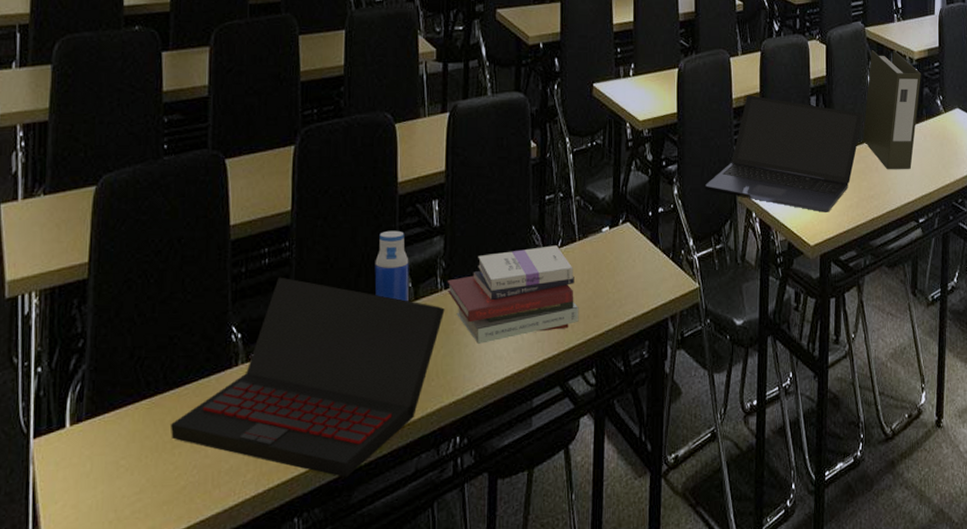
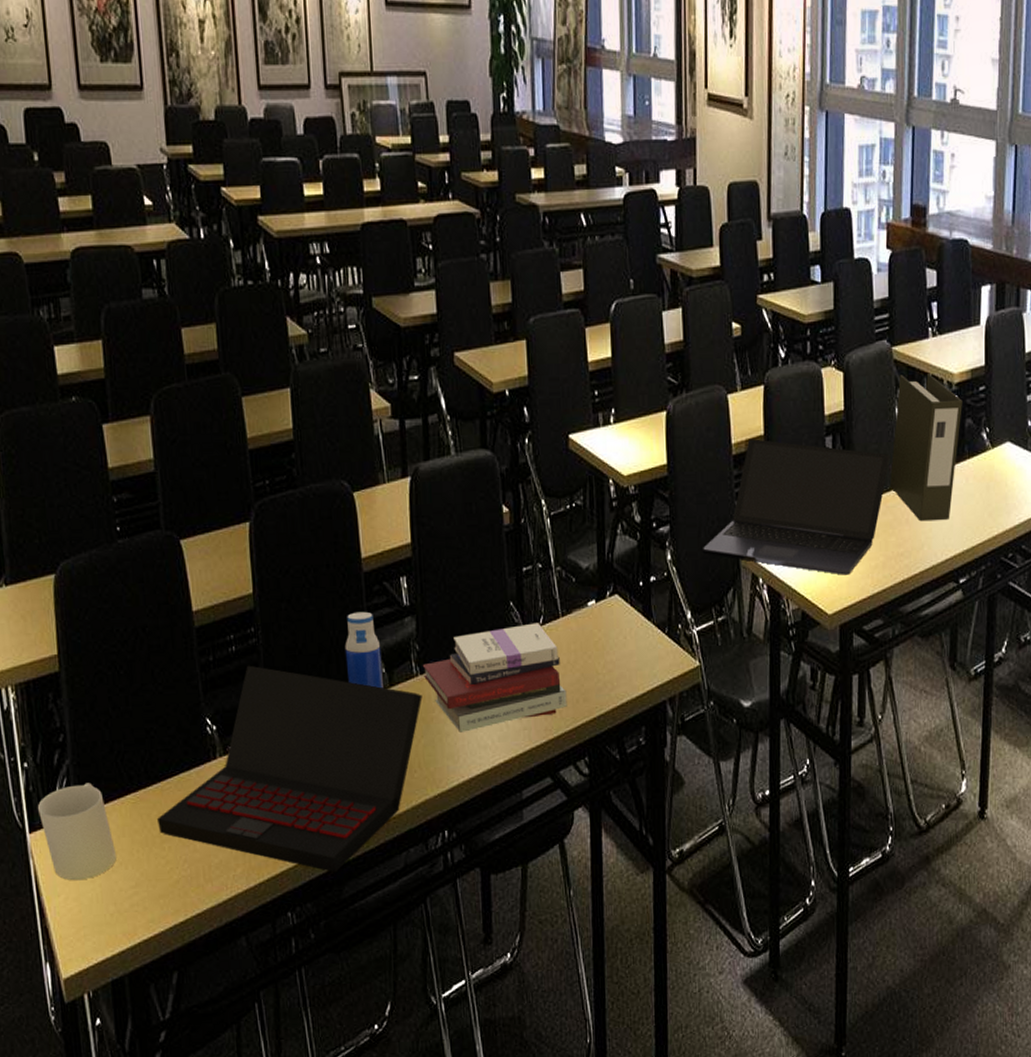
cup: none [45,388,124,488] -> present [37,783,117,881]

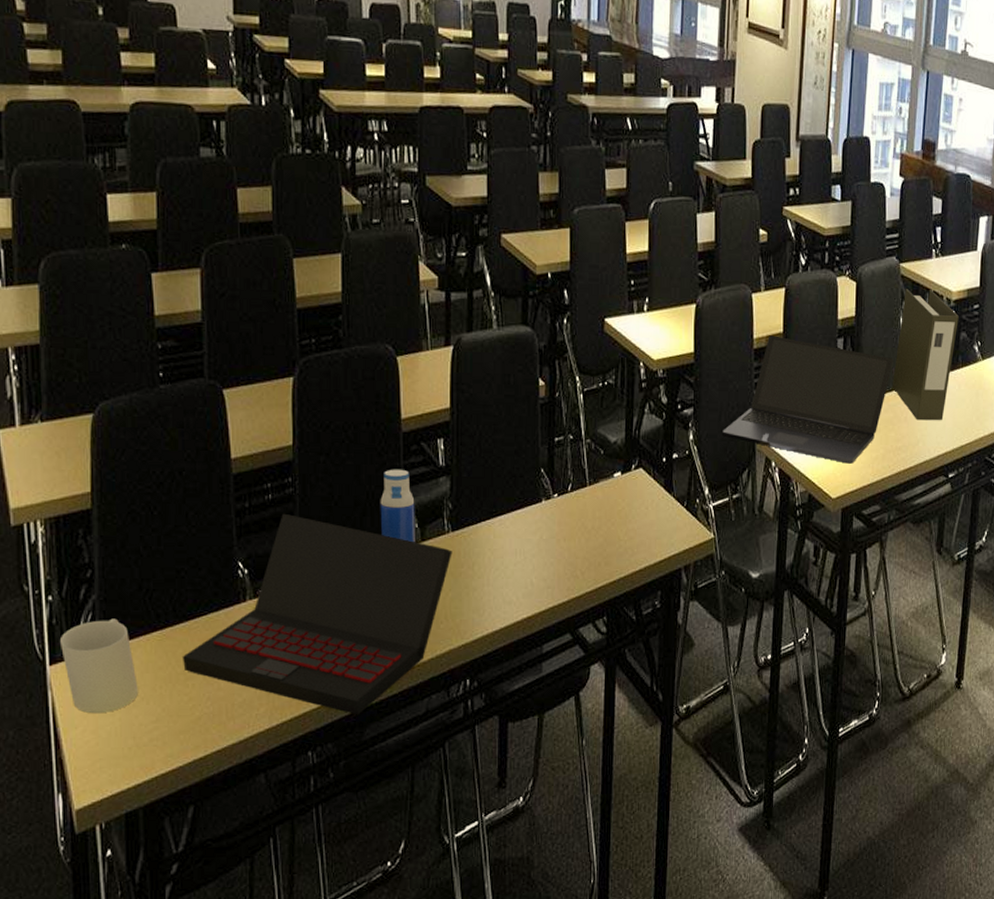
books: present [422,623,567,732] -> none [454,490,590,588]

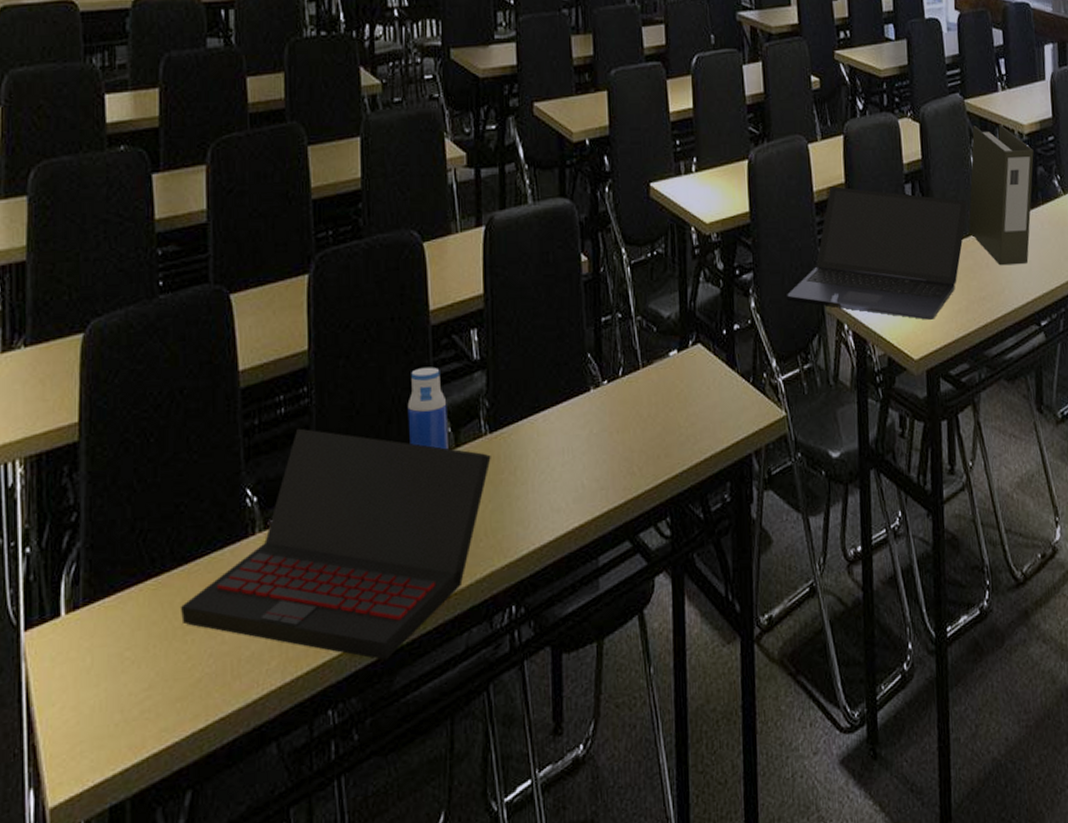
cup: present [59,618,139,714] -> none [37,568,129,686]

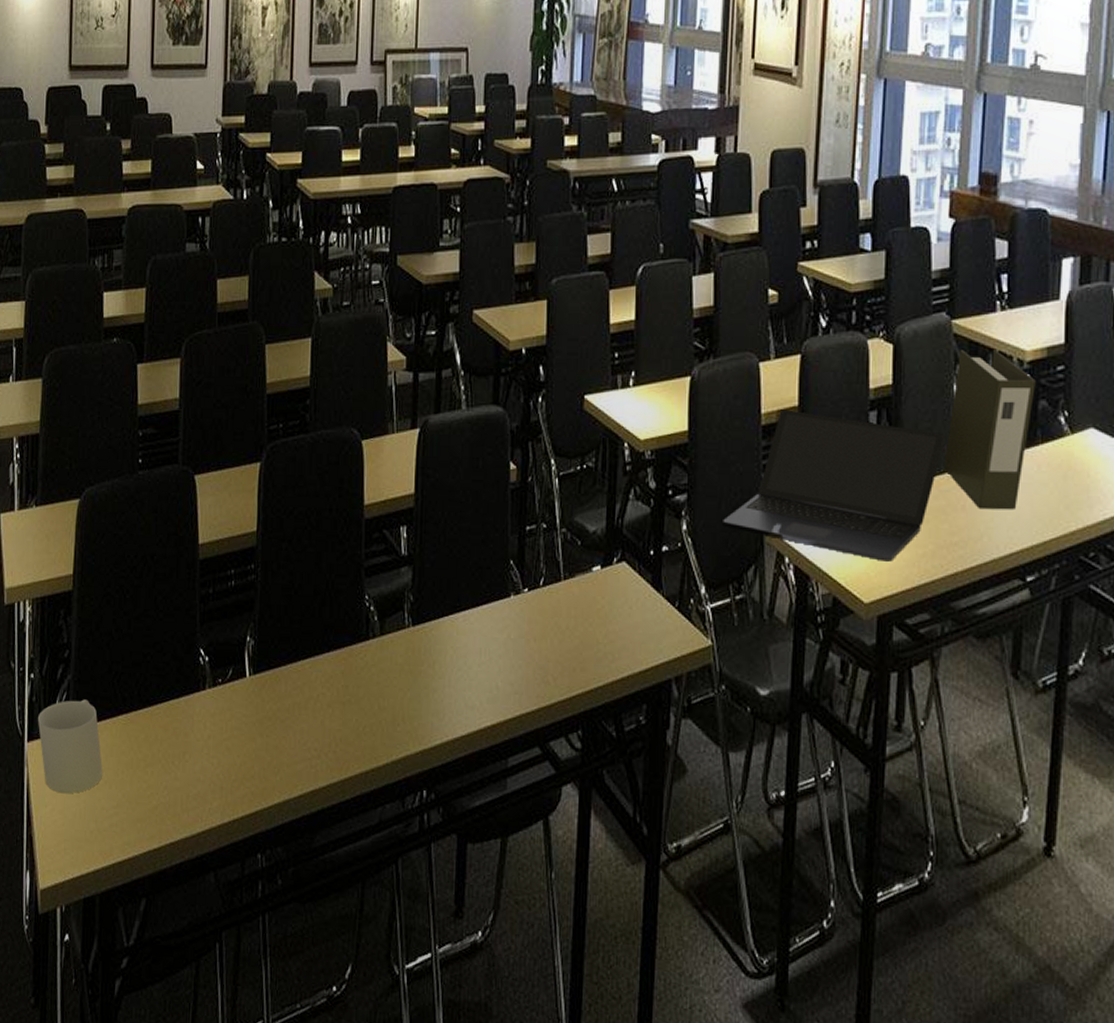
cup: none [37,568,129,686] -> present [37,699,103,794]
laptop: present [180,428,491,661] -> none [143,600,412,819]
water bottle: present [407,366,448,450] -> none [339,557,375,637]

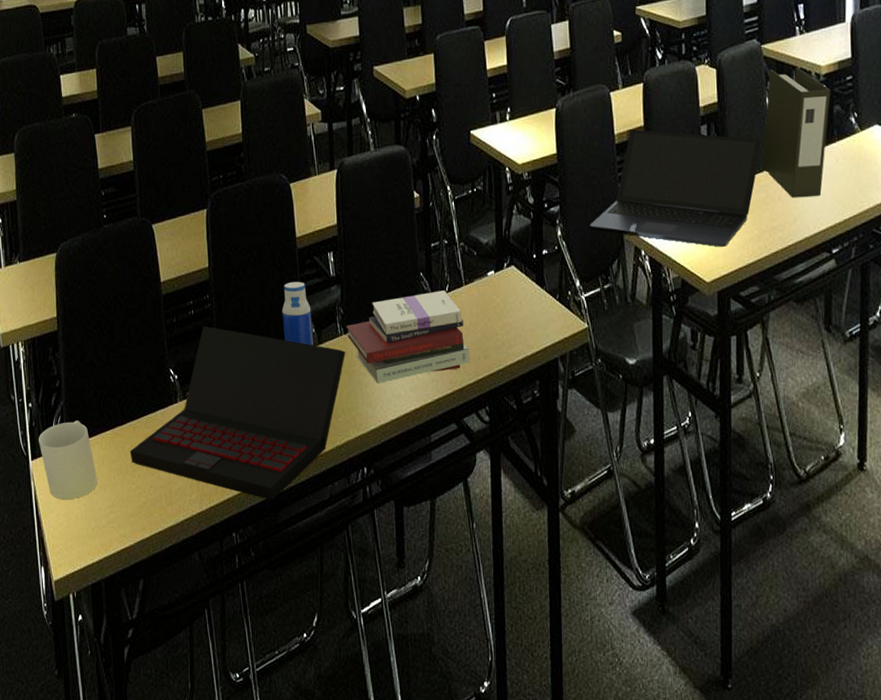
laptop: none [143,600,412,819] -> present [129,325,346,501]
water bottle: none [339,557,375,637] -> present [282,281,313,346]
books: none [415,584,563,690] -> present [346,290,470,384]

